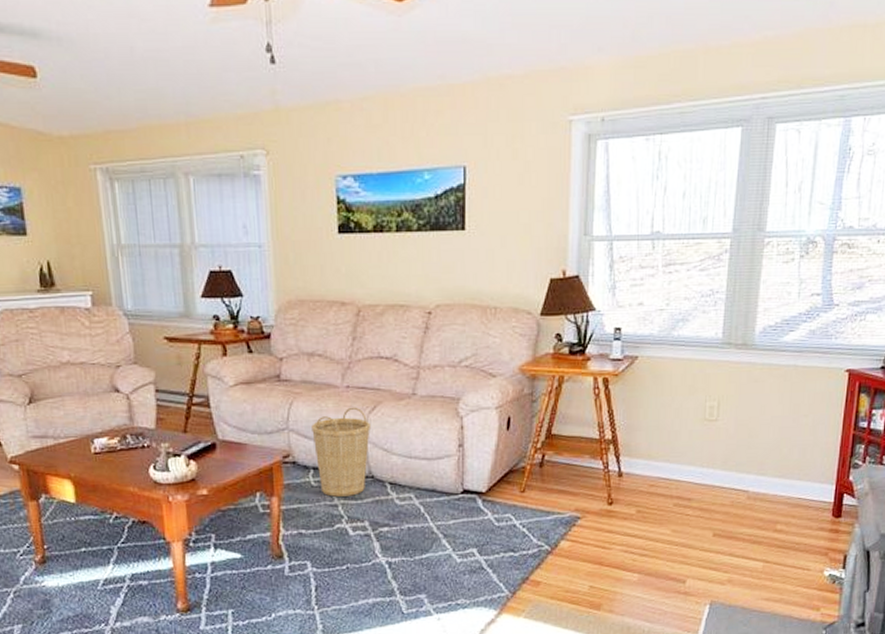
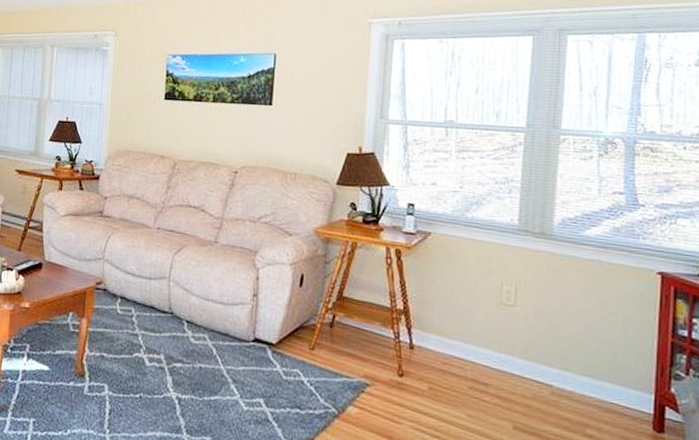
basket: present [311,407,370,497] -> none [123,246,175,329]

